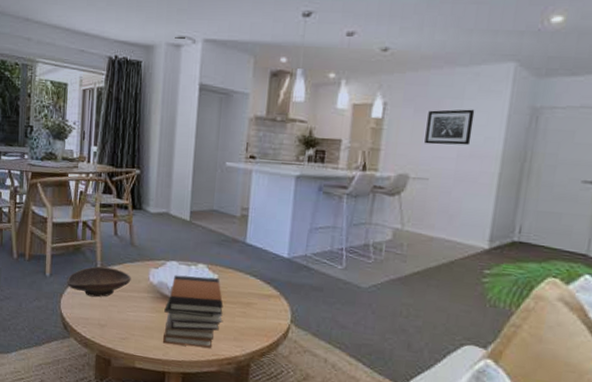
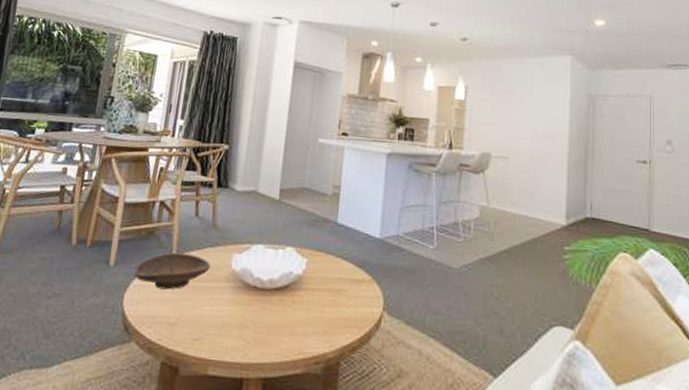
book stack: present [163,274,224,348] -> none [243,260,312,346]
wall art: present [424,109,475,146] -> none [503,94,543,127]

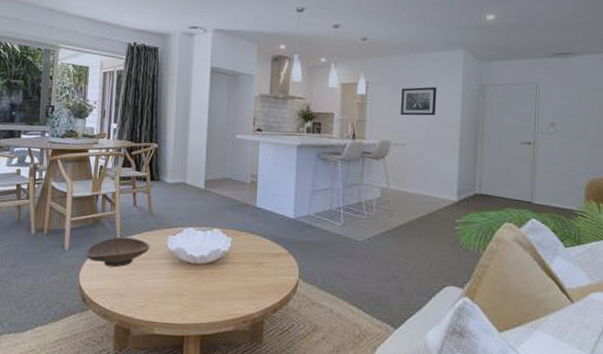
wall art: none [503,94,543,127] -> present [401,86,437,116]

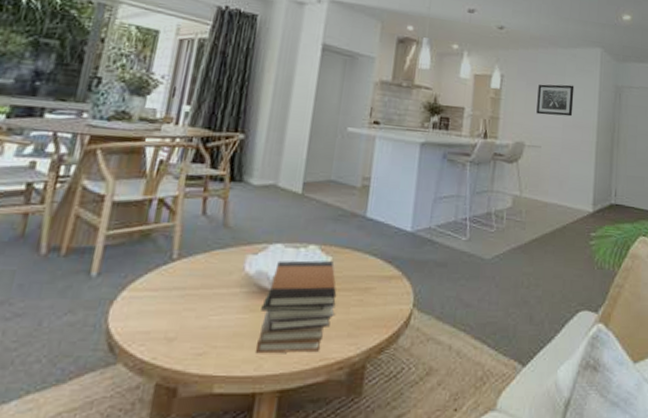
decorative bowl: present [86,237,150,267] -> none [122,257,220,300]
book stack: none [181,240,238,309] -> present [256,260,337,354]

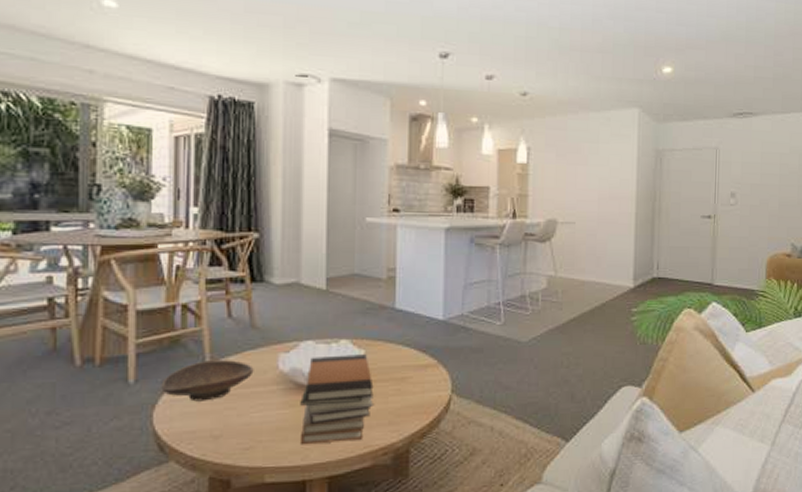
decorative bowl: none [122,257,220,300] -> present [161,360,254,402]
wall art: present [536,84,574,117] -> none [568,152,610,188]

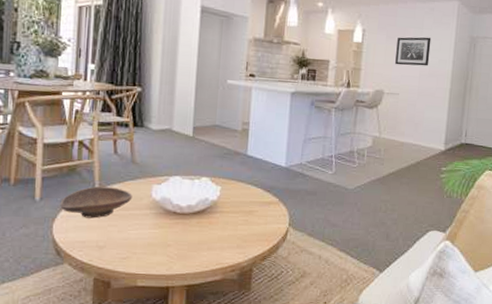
book stack: present [300,354,374,445] -> none [167,189,227,259]
wall art: none [568,152,610,188] -> present [395,37,431,66]

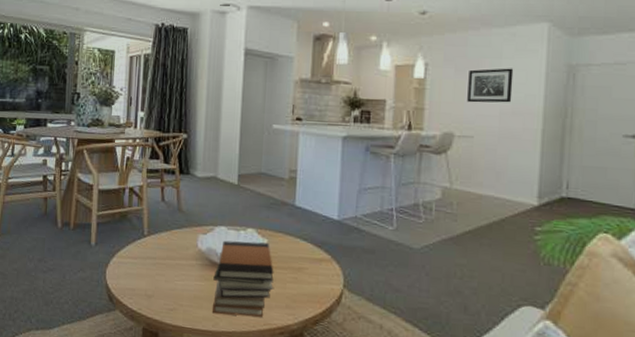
decorative bowl: present [60,186,133,219] -> none [112,234,179,267]
book stack: none [167,189,227,259] -> present [213,240,274,317]

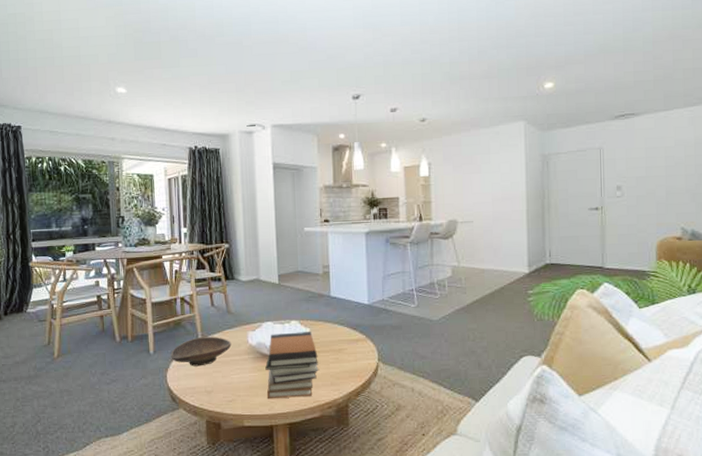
decorative bowl: none [112,234,179,267] -> present [171,337,232,367]
wall art: present [467,68,514,103] -> none [465,161,501,193]

